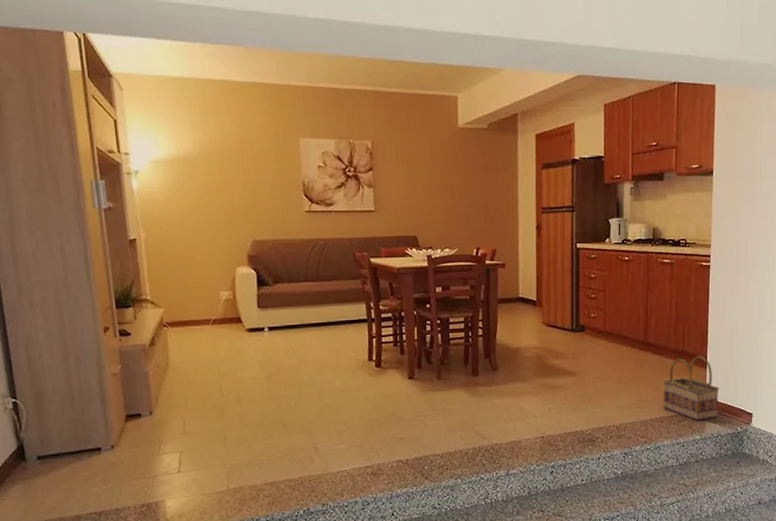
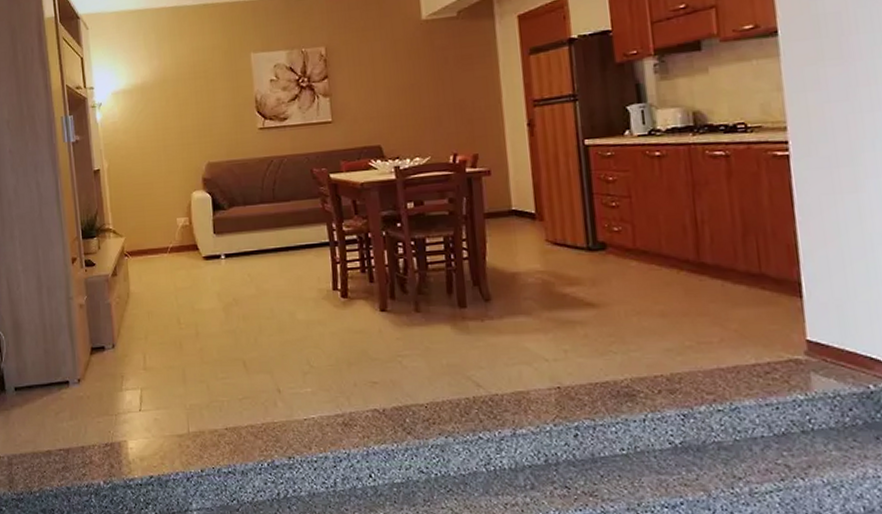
basket: present [663,355,720,421] -> none [732,279,831,373]

